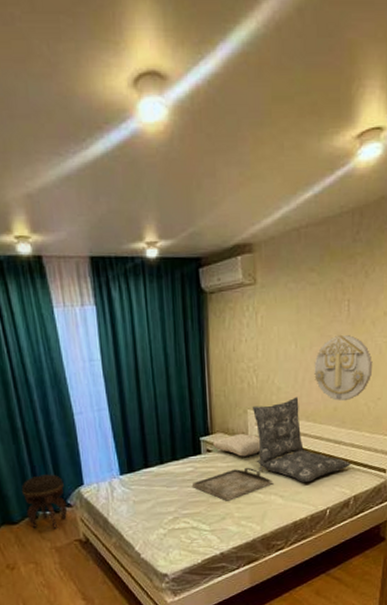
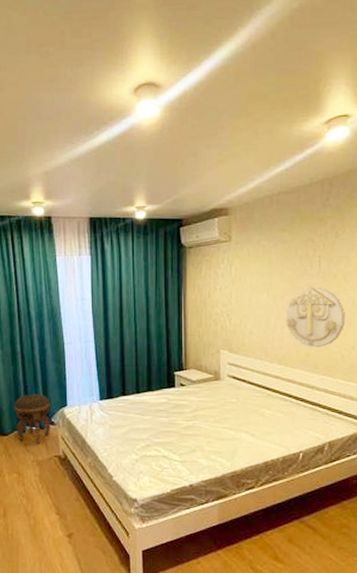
serving tray: present [191,467,272,501] -> none [164,403,243,434]
pillow: present [213,434,261,457] -> none [187,372,232,393]
pillow: present [252,396,351,482] -> none [224,341,325,423]

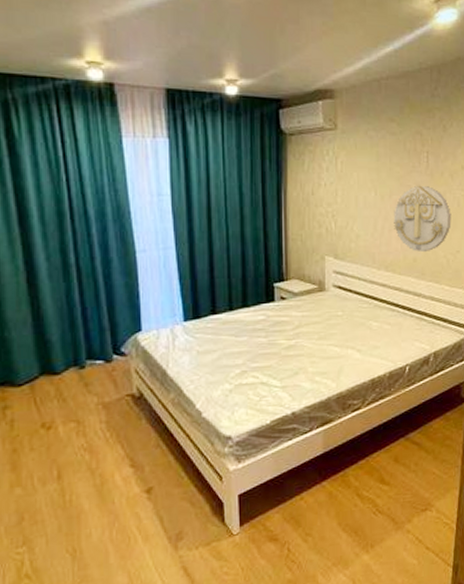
footstool: present [14,394,51,443] -> none [68,317,121,381]

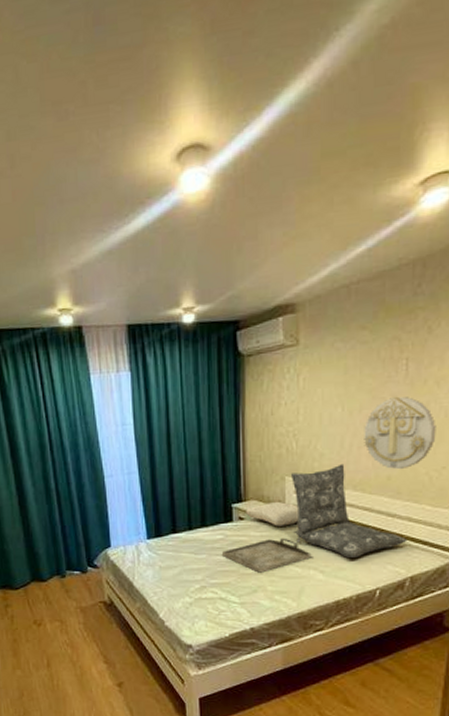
serving tray: none [263,317,350,354] -> present [221,537,312,573]
pillow: none [288,282,338,306] -> present [246,502,299,526]
pillow: none [329,245,431,336] -> present [290,463,407,557]

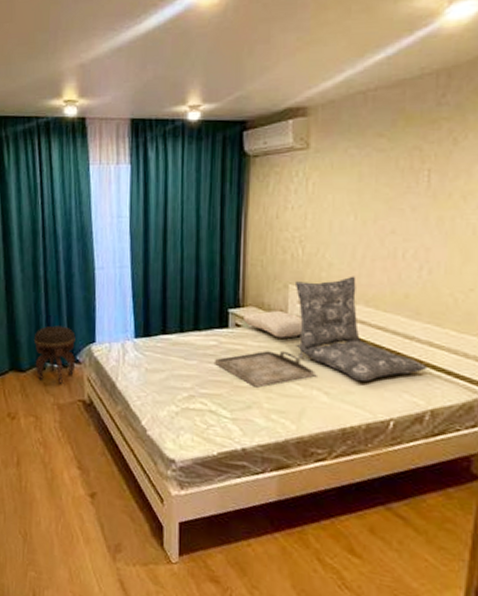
footstool: none [51,534,94,589] -> present [33,325,76,384]
wall decoration: present [364,396,436,470] -> none [378,208,463,288]

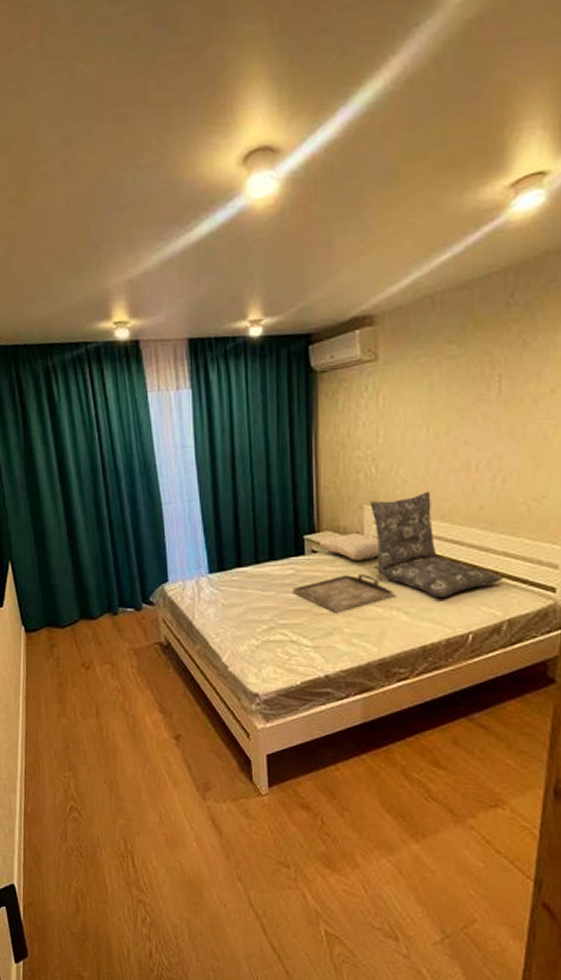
footstool: present [33,325,76,384] -> none [102,567,150,628]

